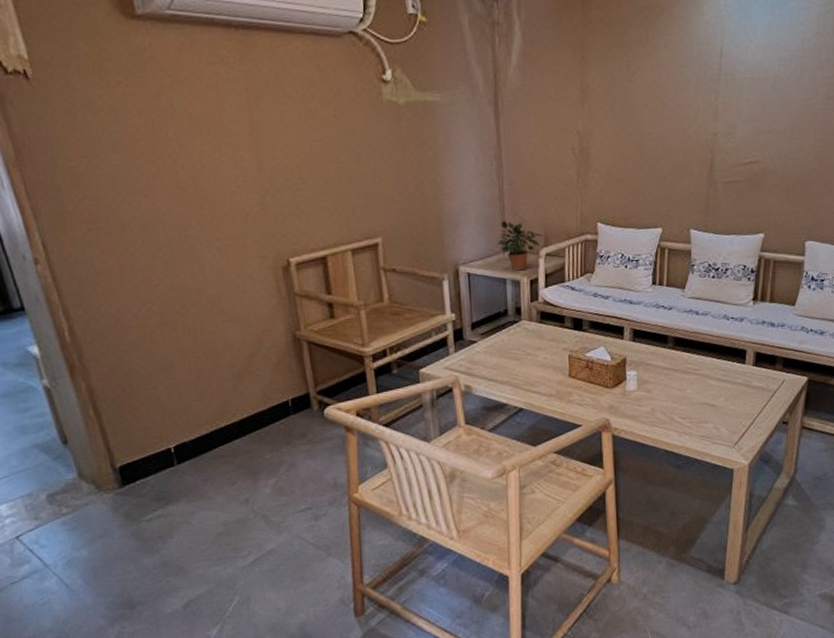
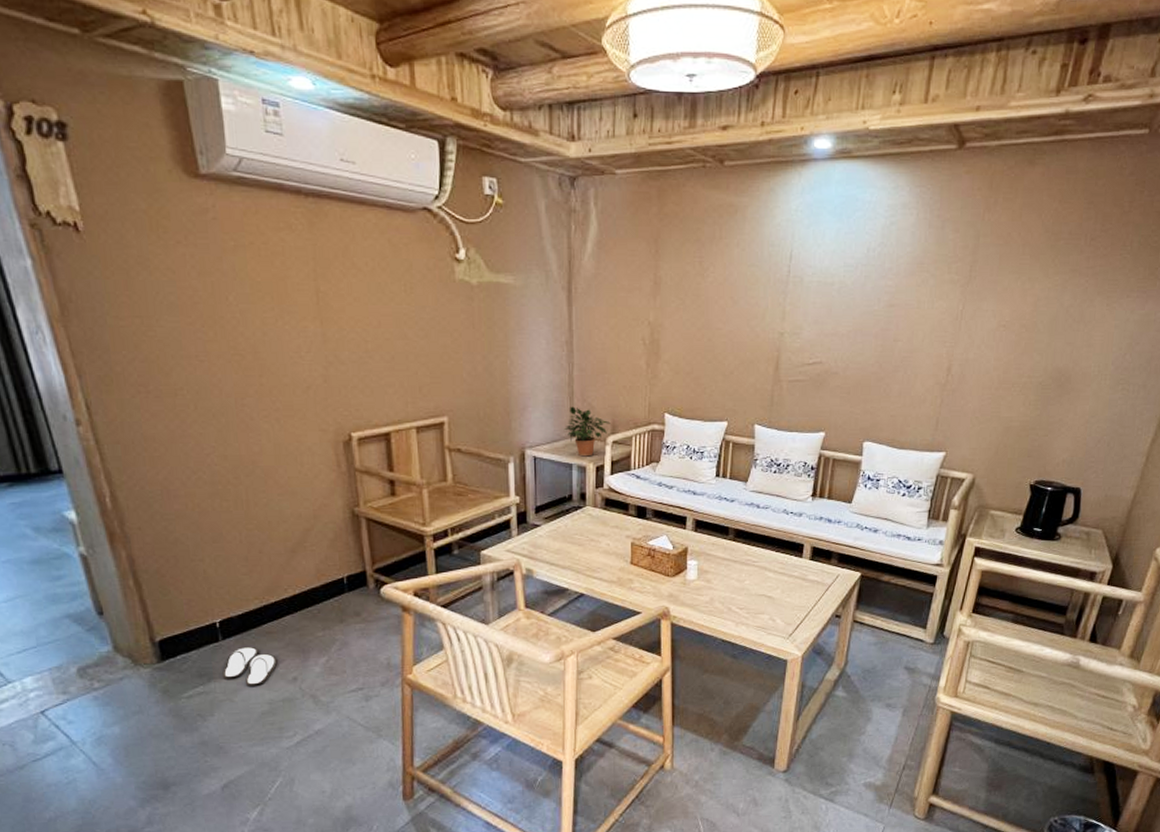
slippers: none [179,470,229,509] -> present [222,647,277,686]

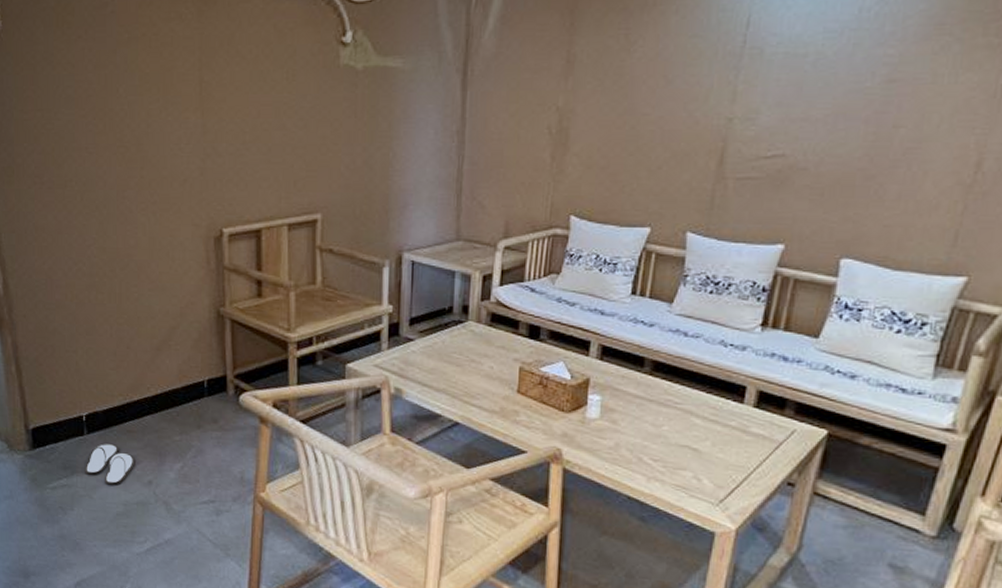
potted plant: present [563,406,611,457] -> none [447,205,503,264]

